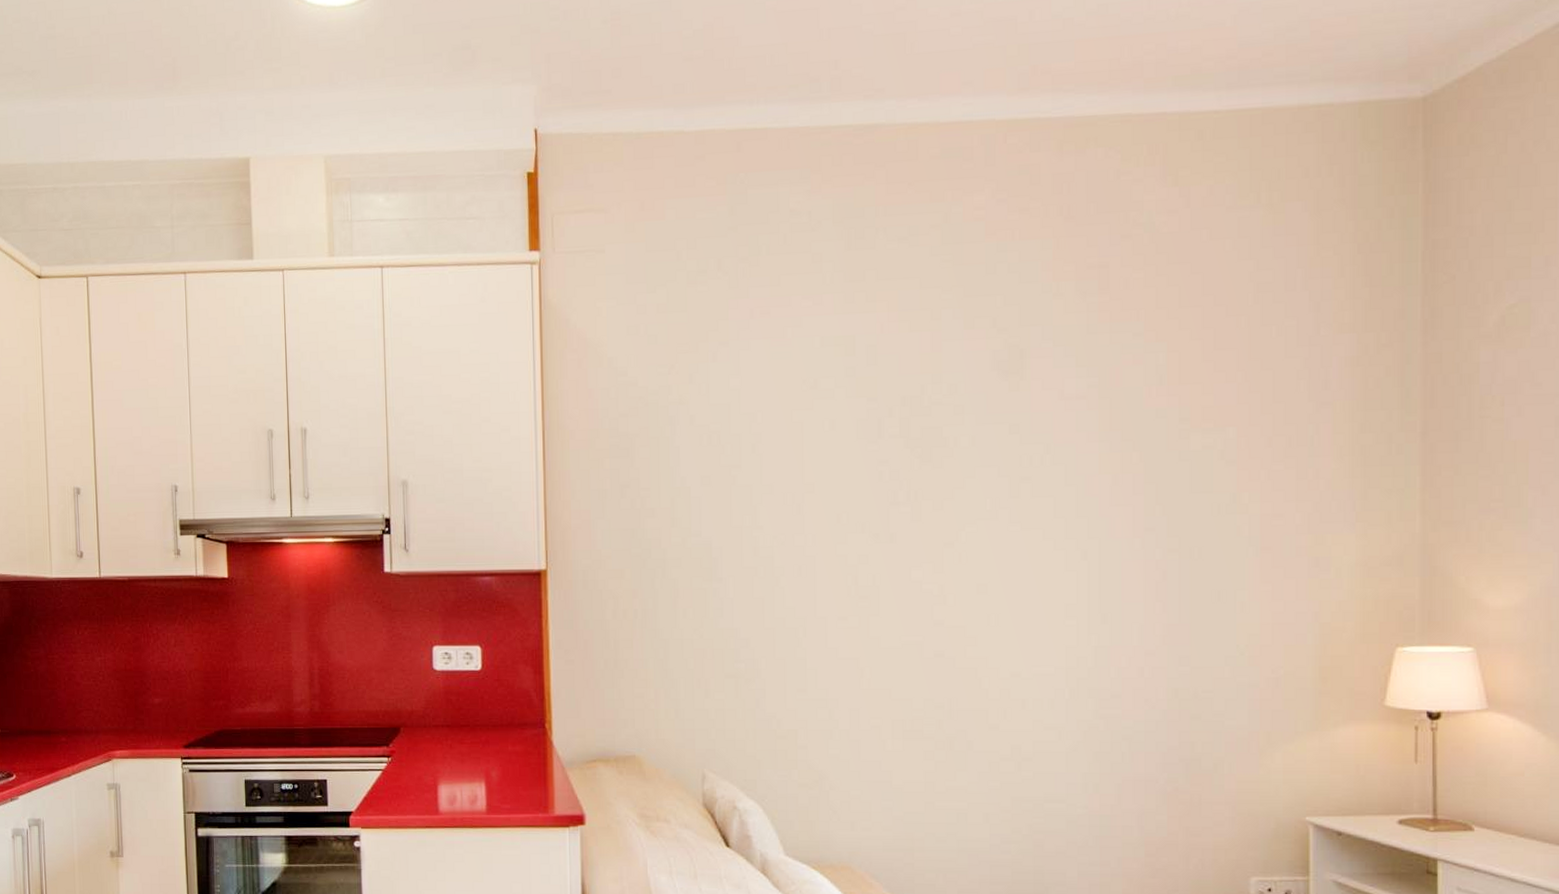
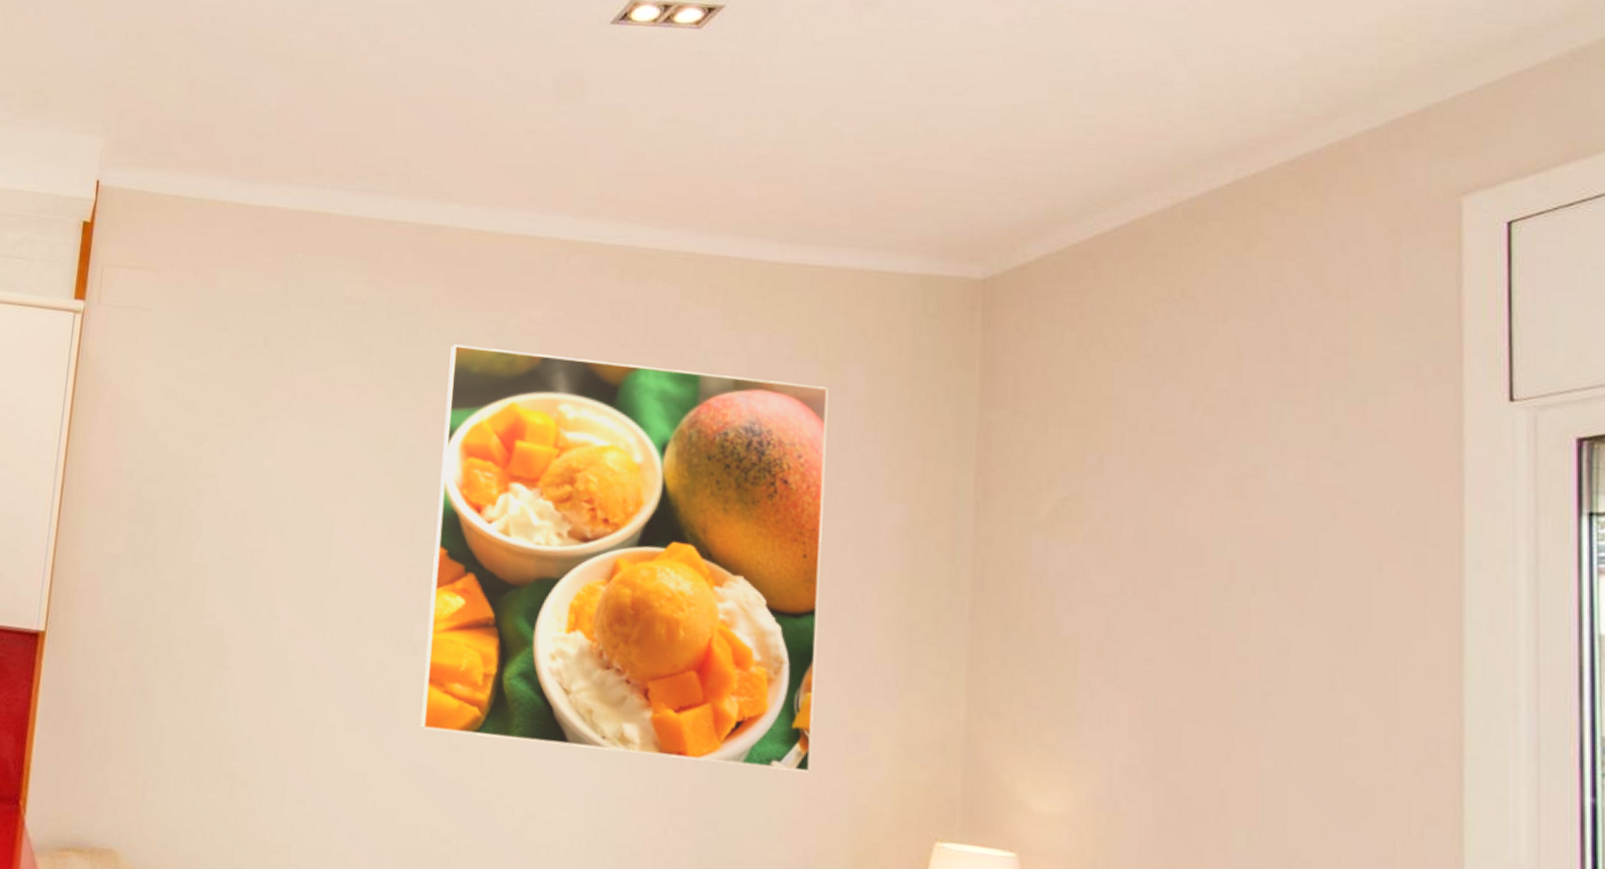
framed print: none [899,230,1275,611] -> present [420,344,829,773]

